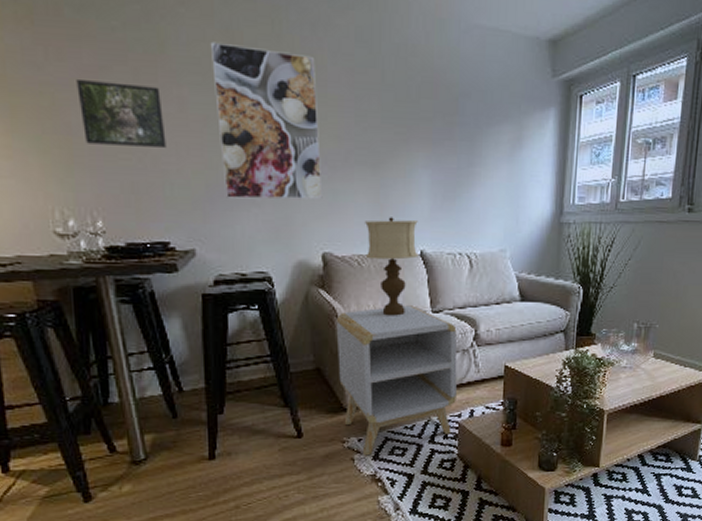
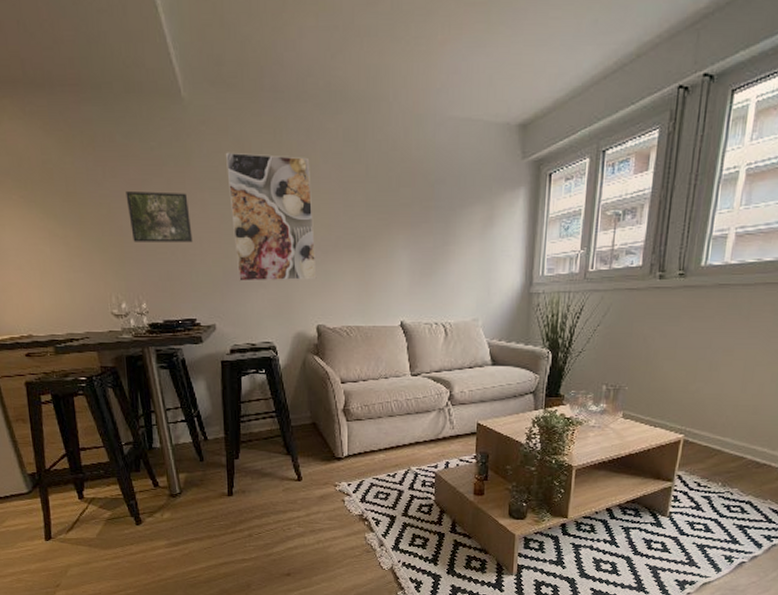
side table: present [336,305,458,456] -> none [329,369,434,498]
table lamp: present [365,217,419,316] -> none [353,293,399,379]

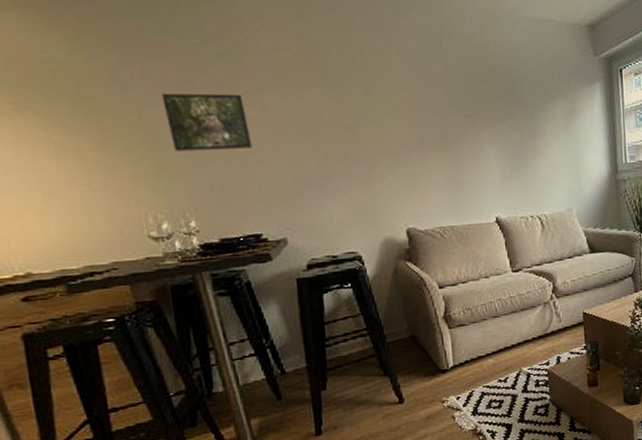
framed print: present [225,152,317,281] -> none [286,50,402,188]

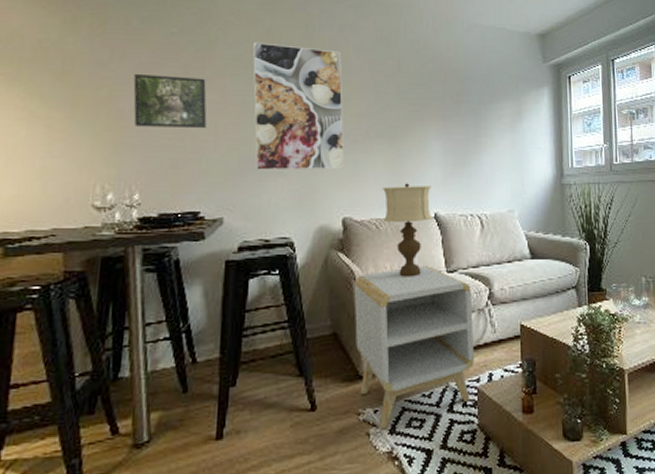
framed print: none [286,50,402,188] -> present [252,42,345,171]
side table: none [425,267,543,413] -> present [354,266,474,430]
table lamp: none [443,190,495,280] -> present [383,183,433,277]

